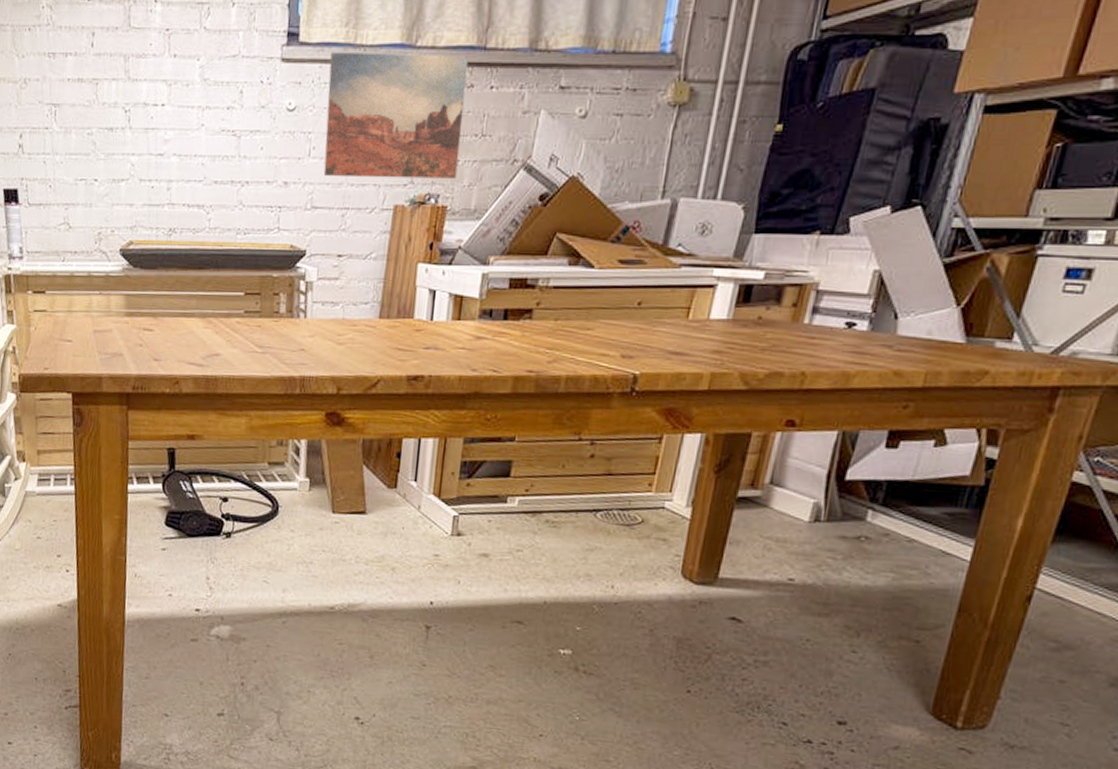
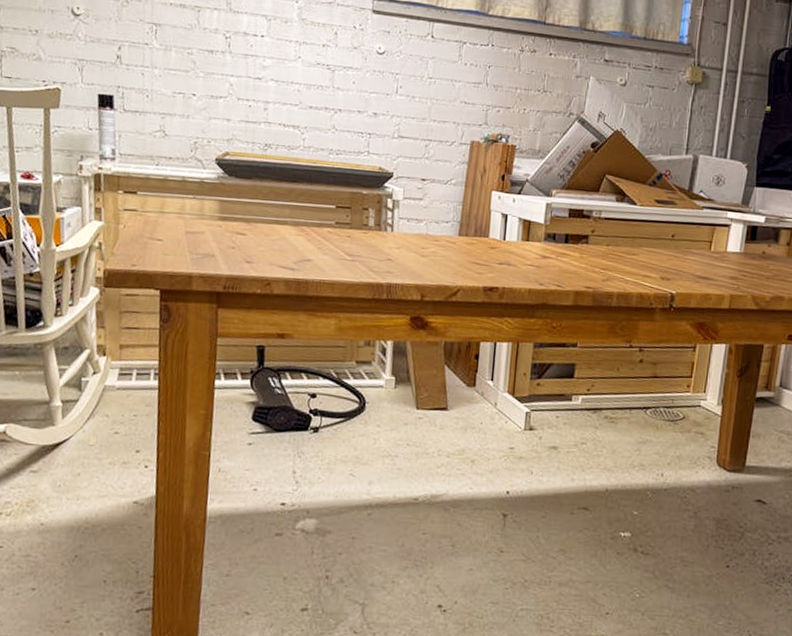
wall art: present [323,51,469,179] -> none [409,10,532,124]

